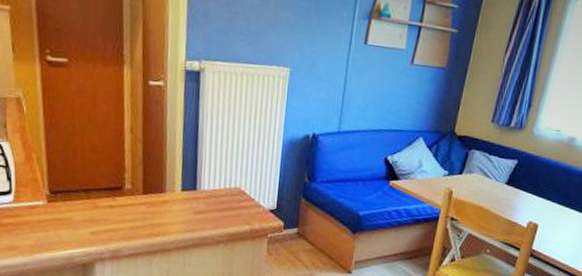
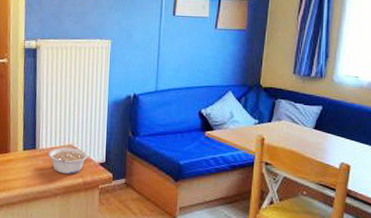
legume: none [211,189,257,221] -> present [49,147,88,174]

